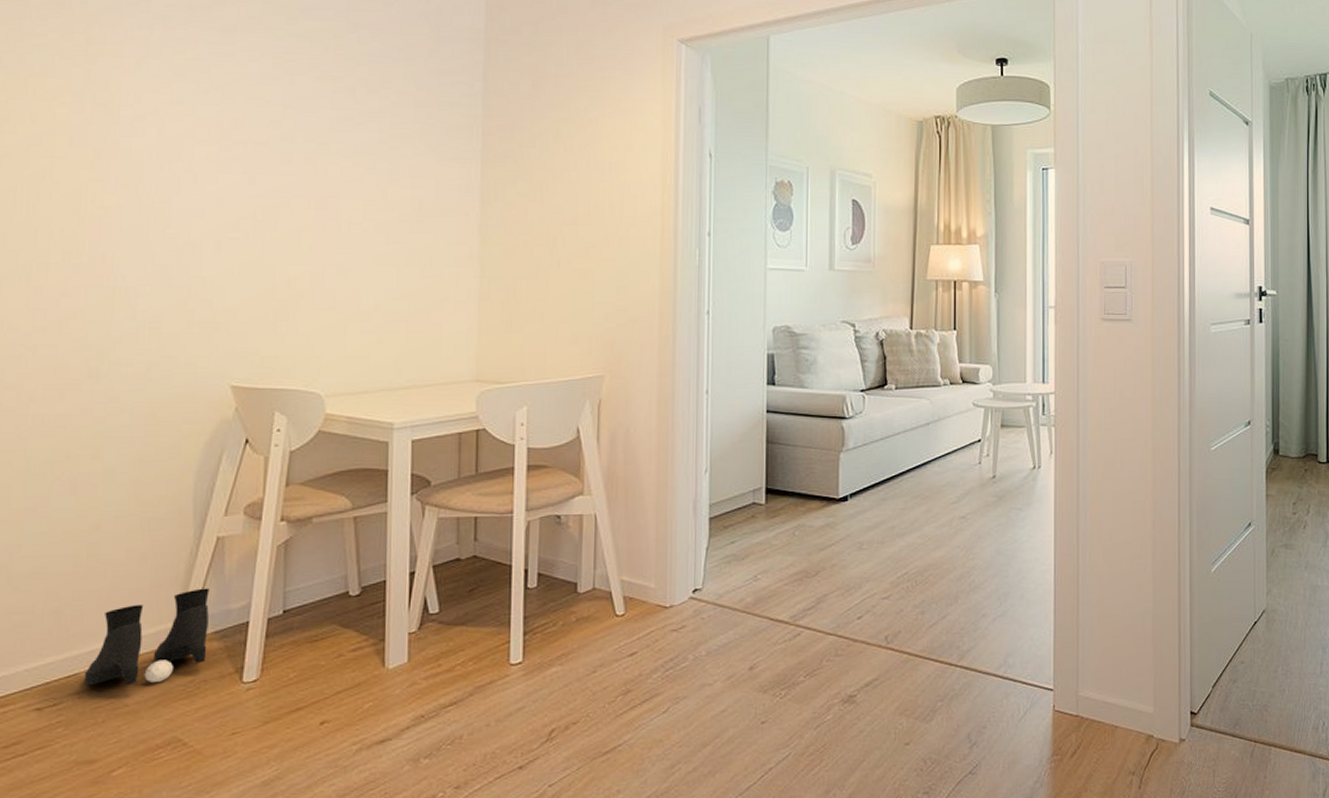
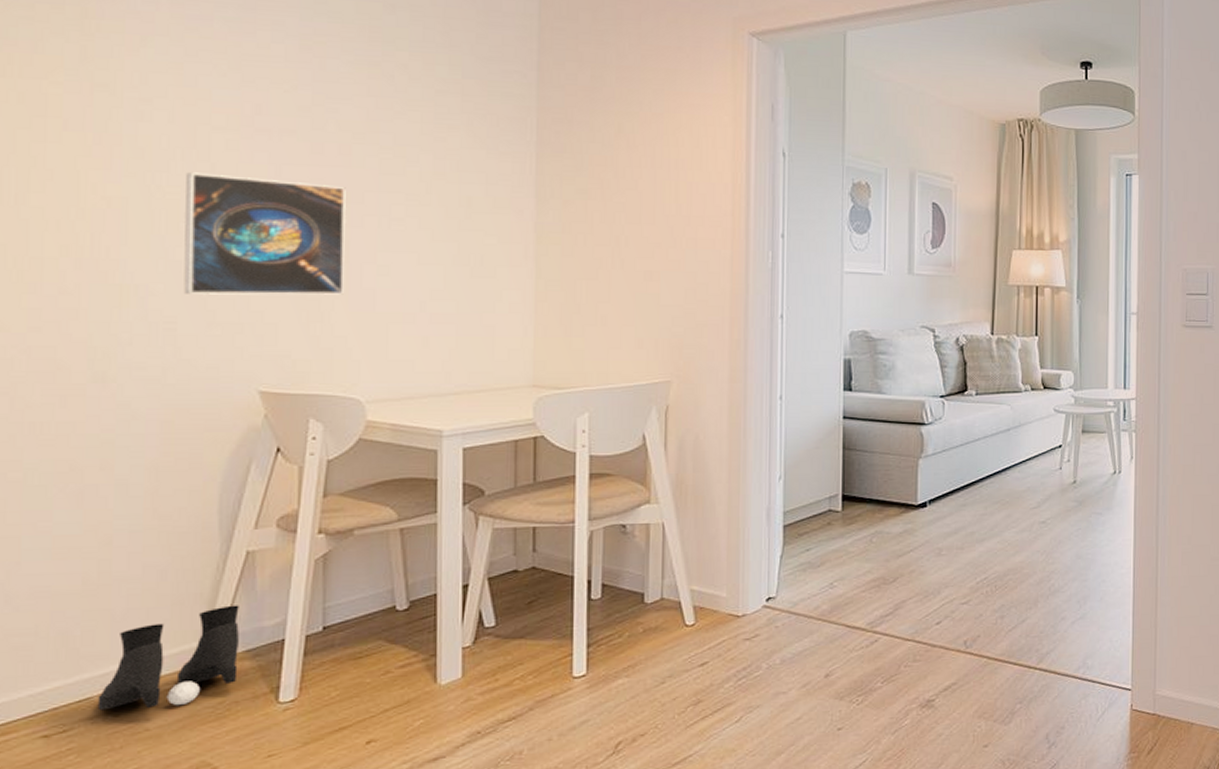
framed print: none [167,183,311,296] -> present [184,172,346,295]

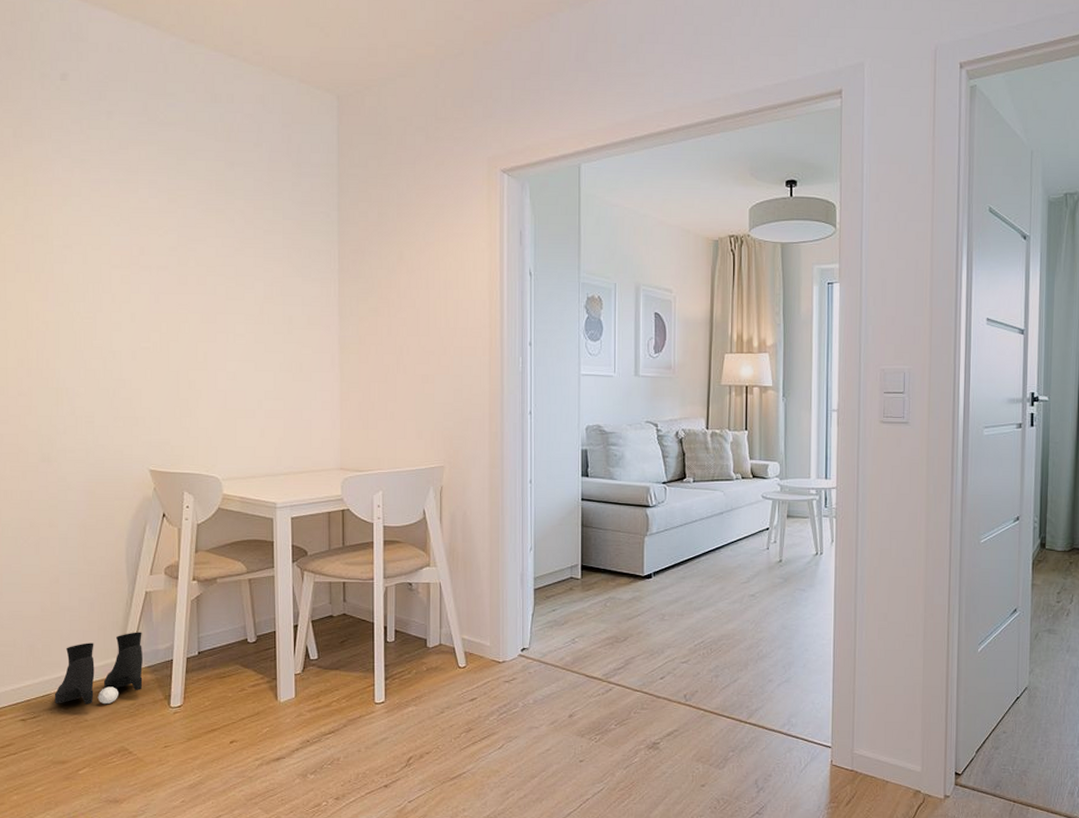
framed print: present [184,172,346,295] -> none [96,301,204,396]

